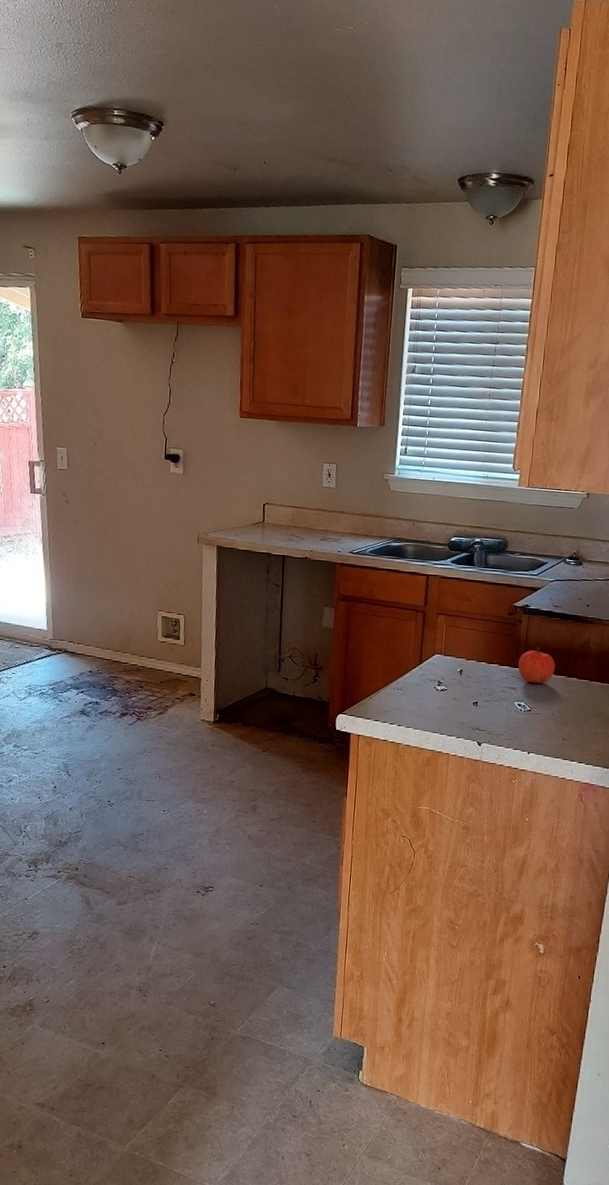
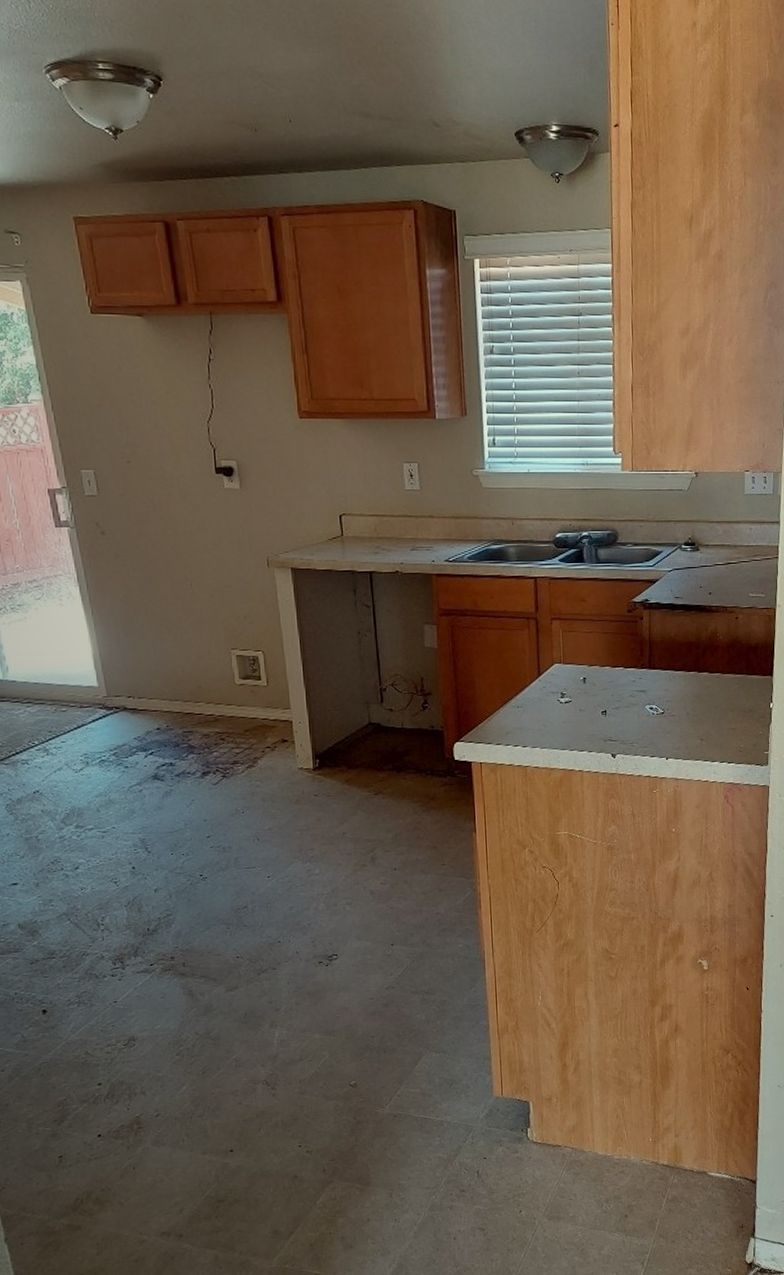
apple: present [518,647,556,684] -> none [645,644,684,683]

